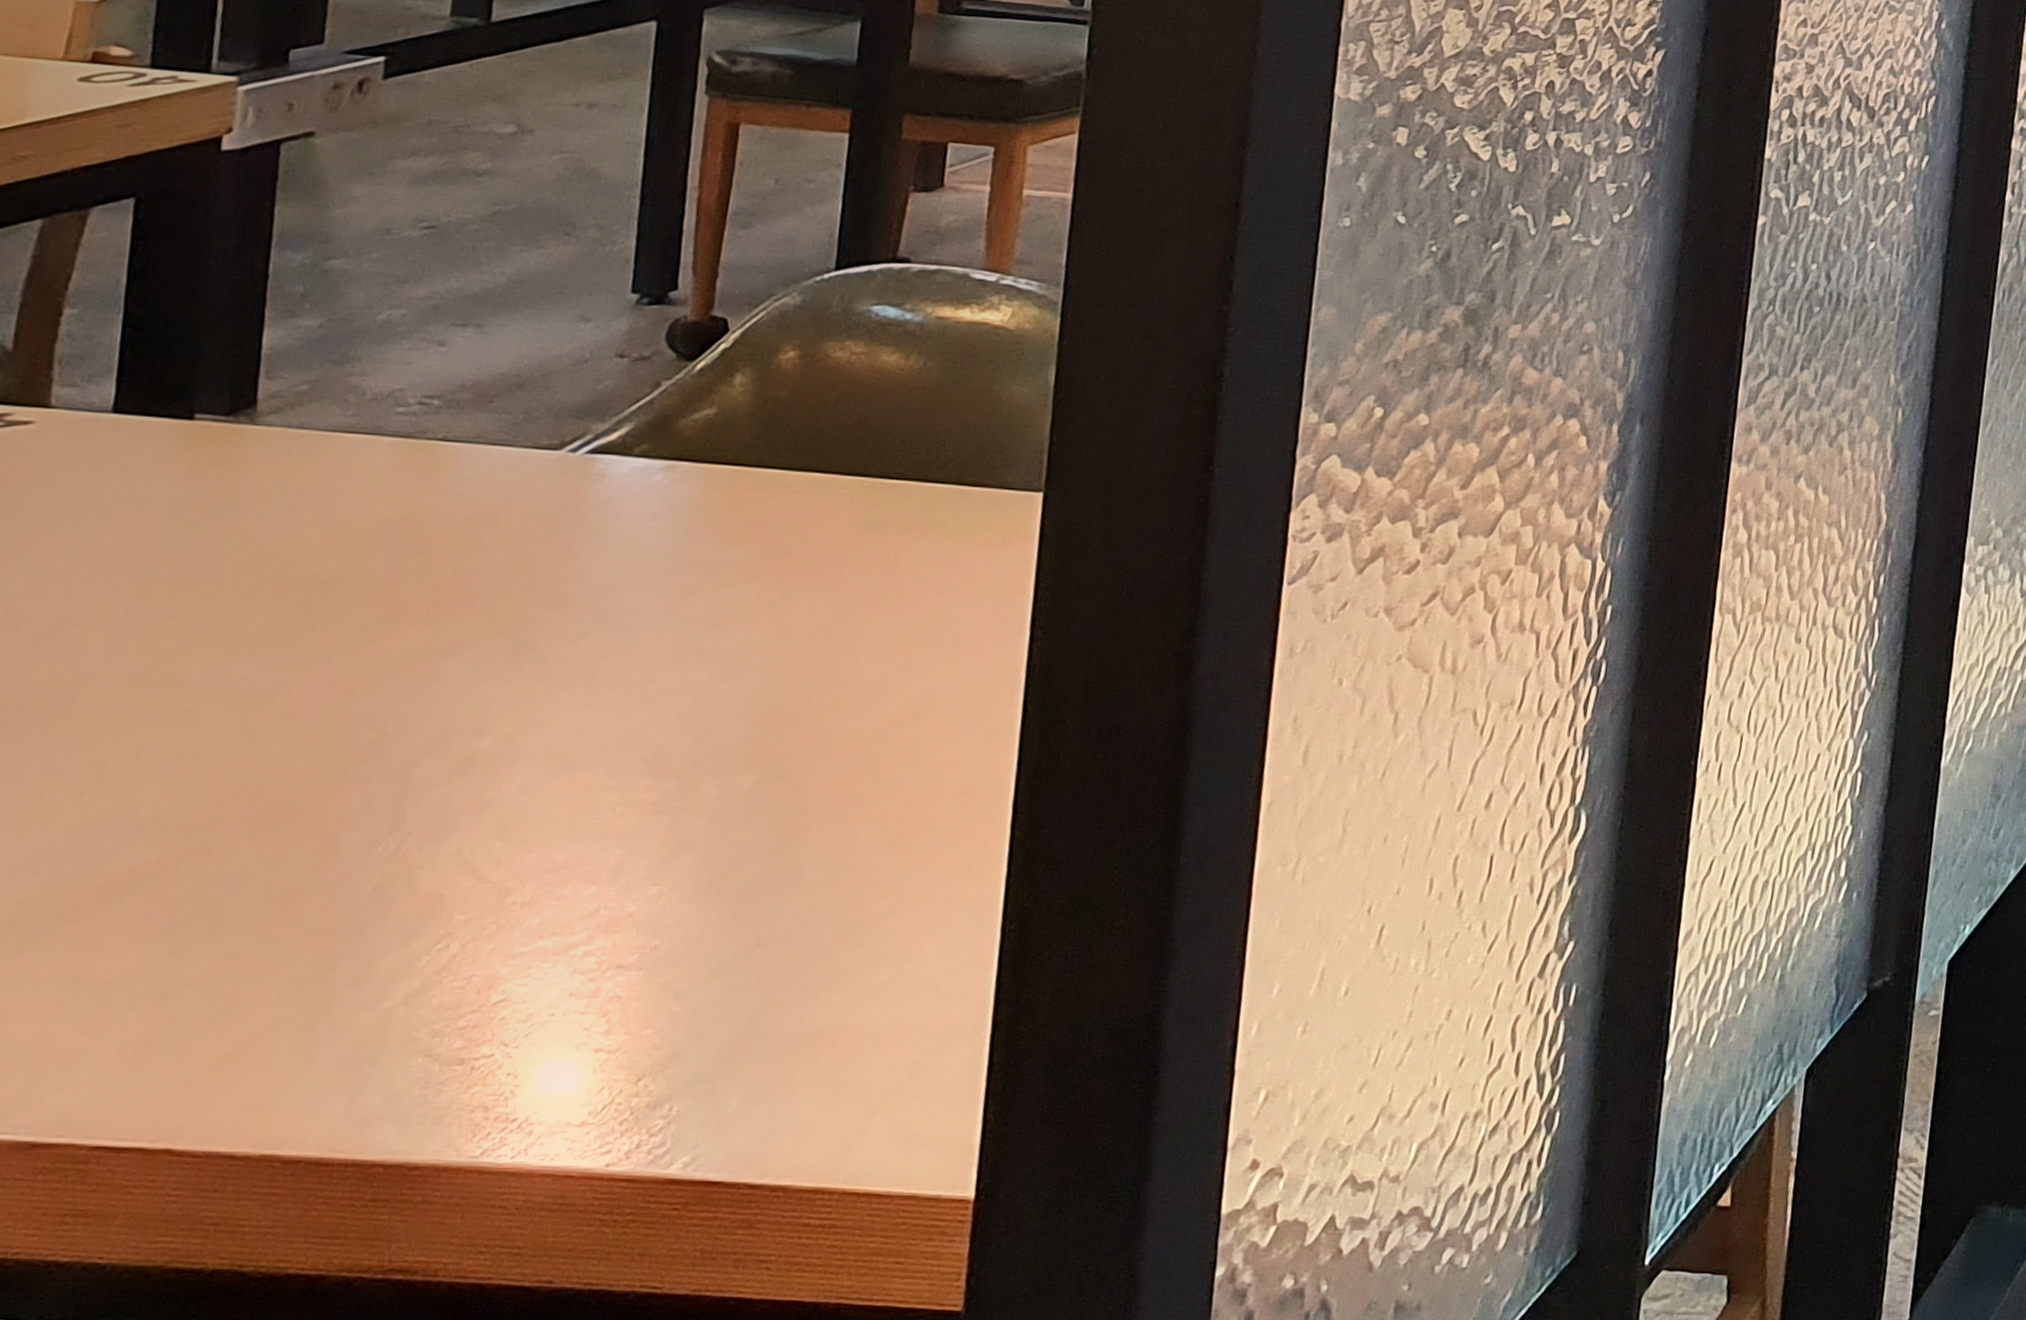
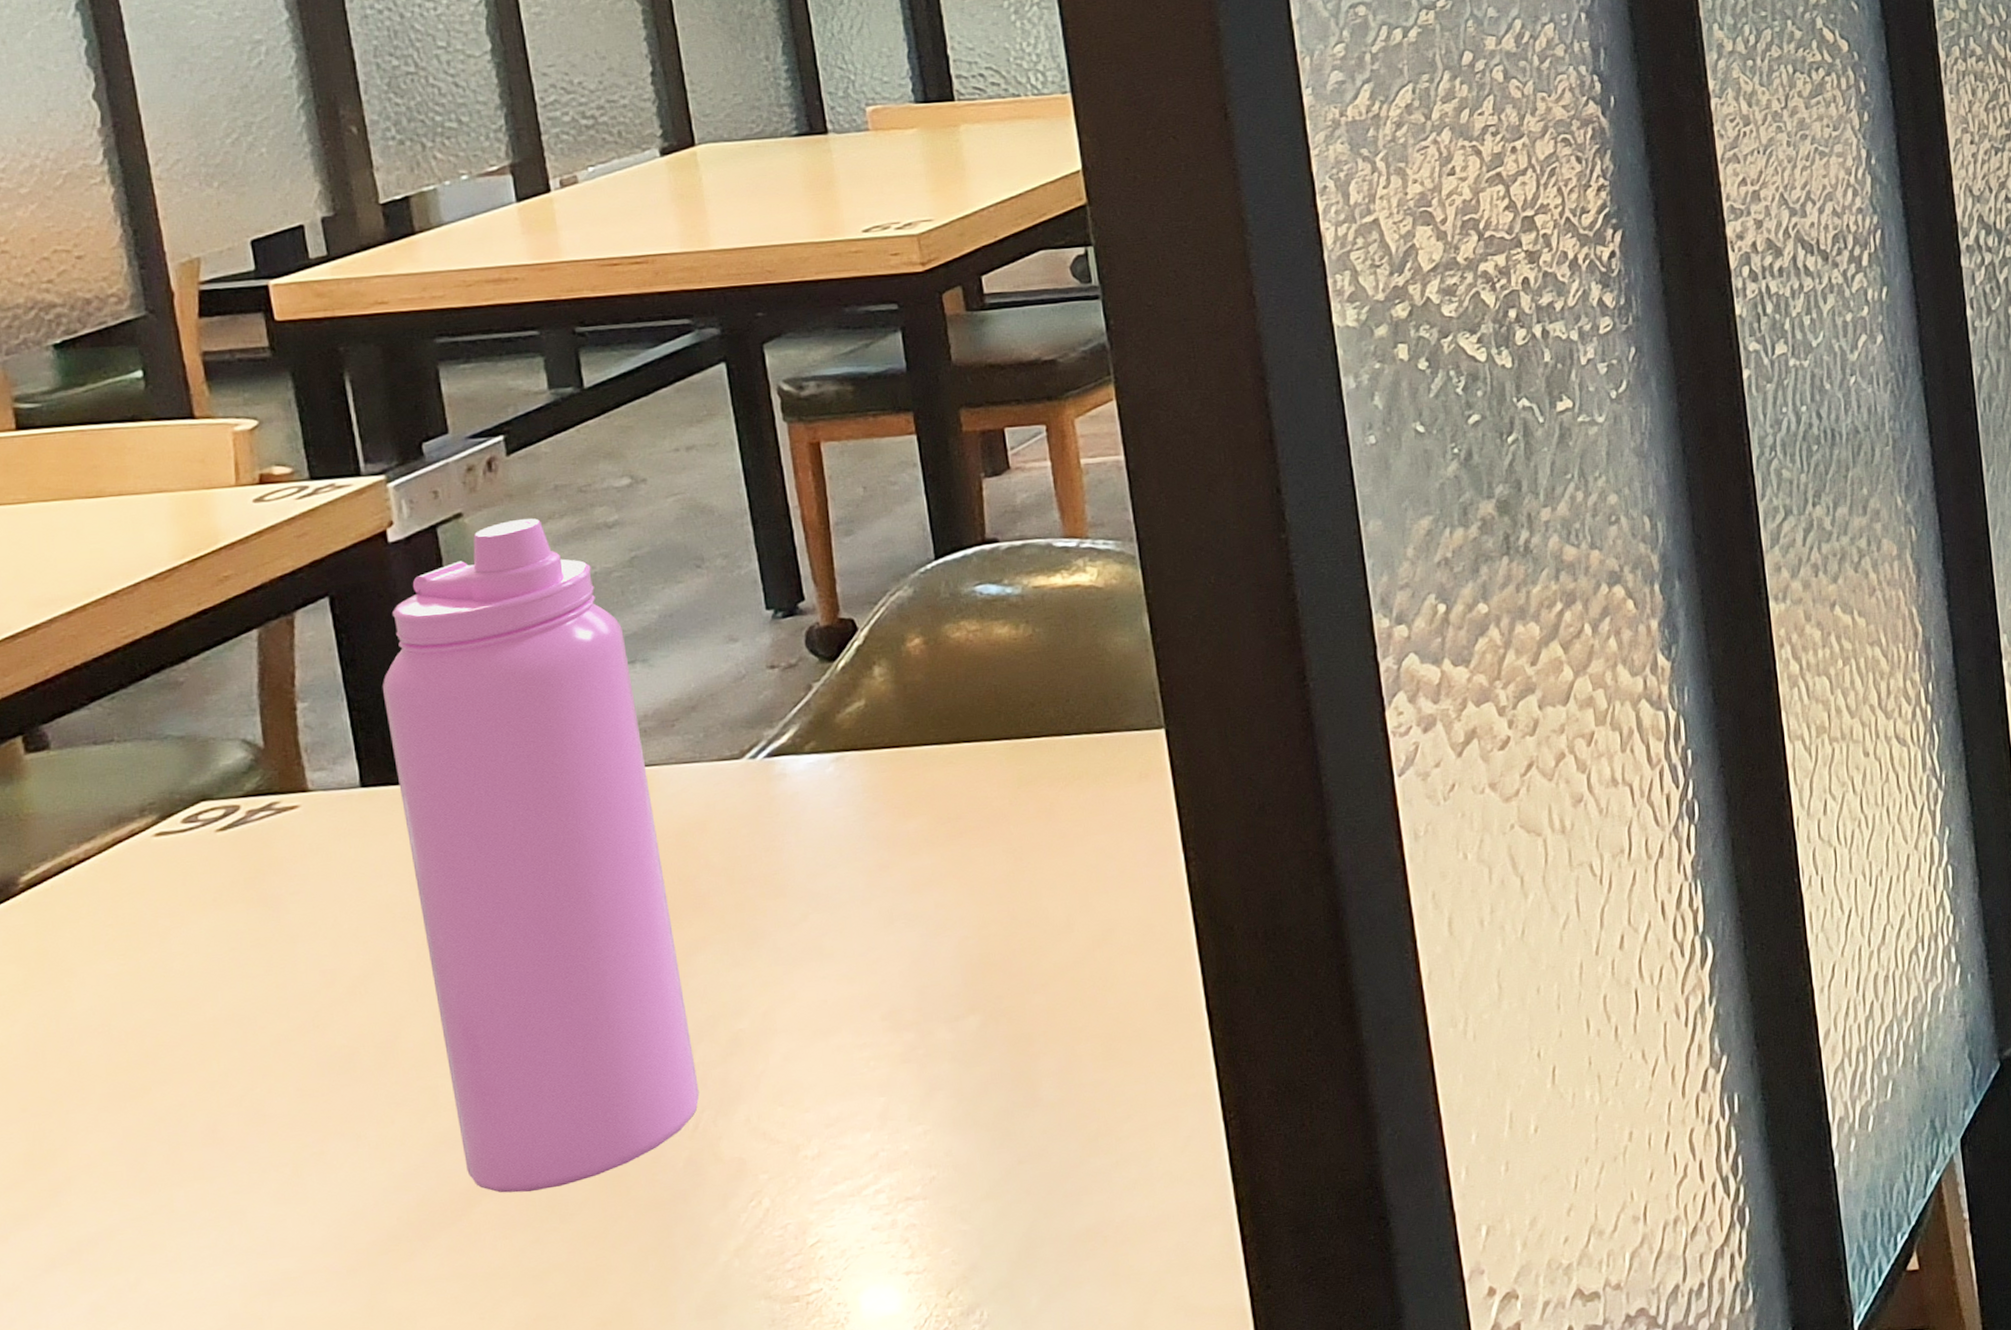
water bottle: none [114,149,463,896] -> present [382,518,700,1193]

